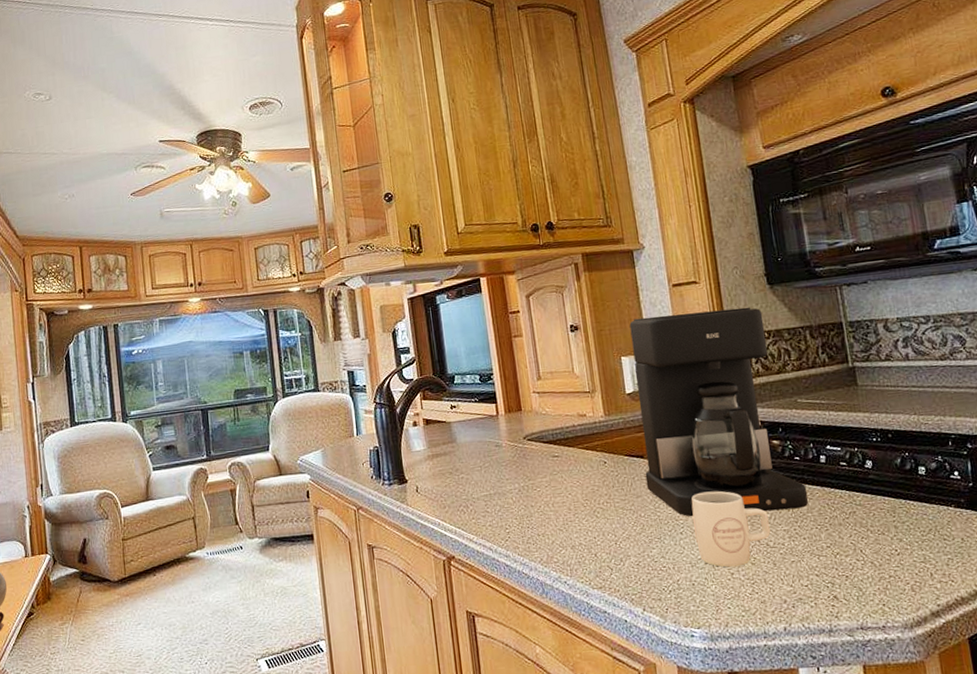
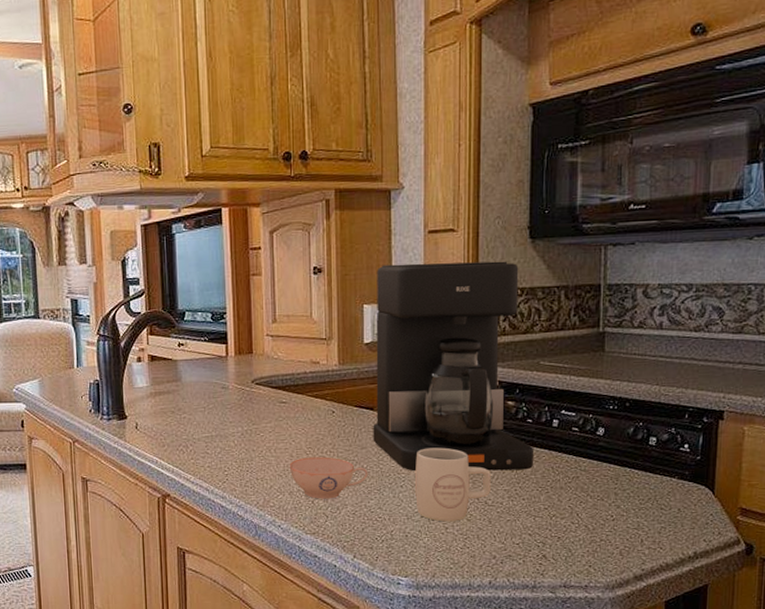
teacup: none [568,508,647,552] -> present [289,457,368,499]

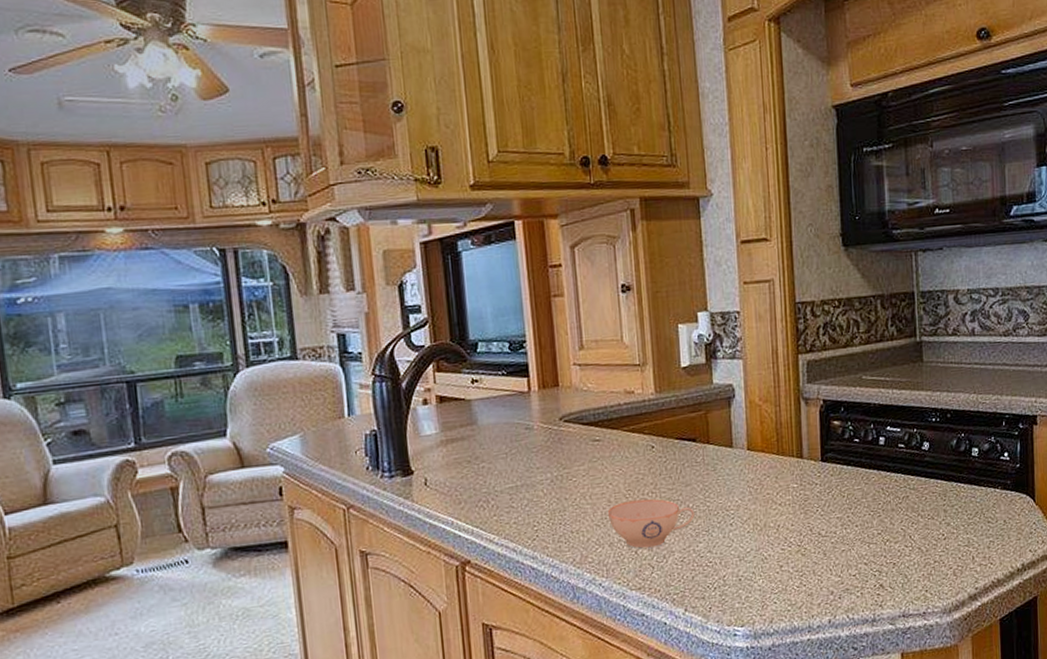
coffee maker: present [373,261,533,472] -> none [690,271,863,507]
mug: present [414,447,491,522] -> none [744,477,823,560]

